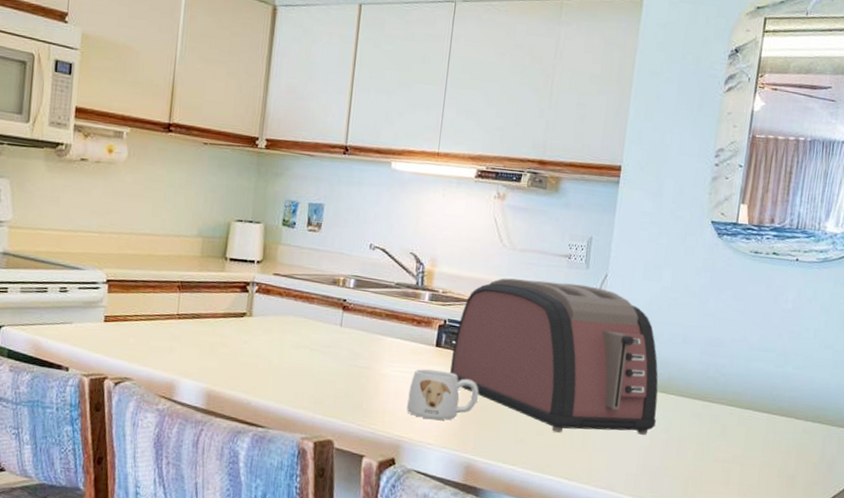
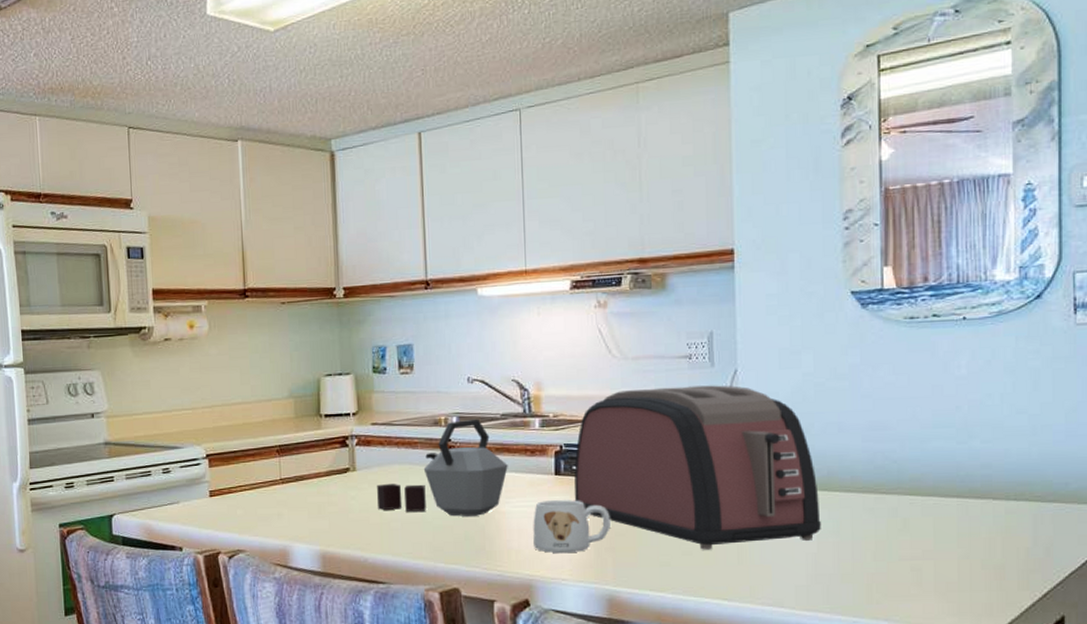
kettle: none [268,283,395,375] -> present [377,418,508,517]

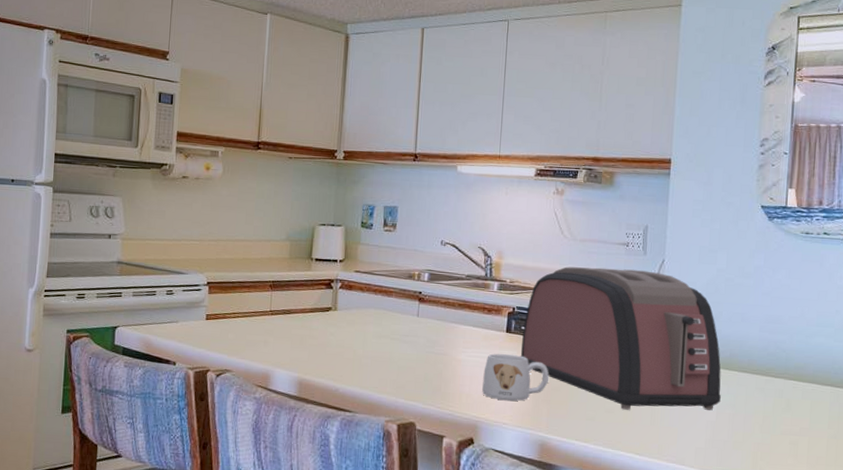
kettle: present [377,418,508,517] -> none [352,276,468,361]

